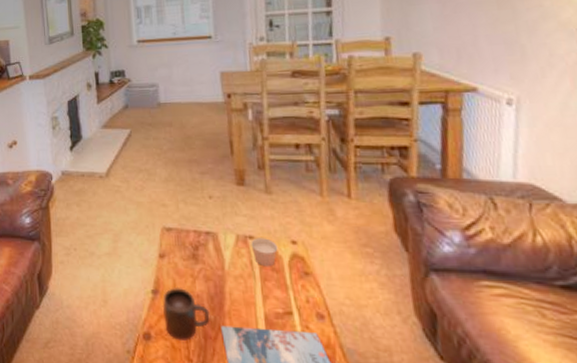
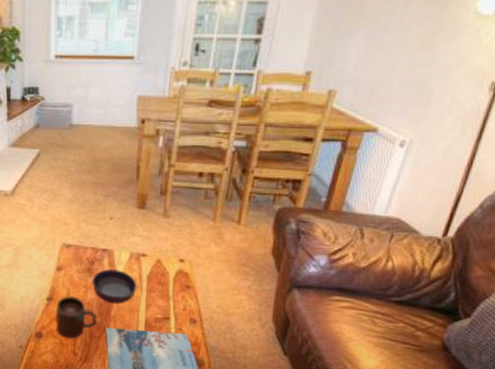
bowl: none [199,255,250,296] -> present [92,269,138,304]
candle: present [251,238,278,267] -> none [142,256,167,281]

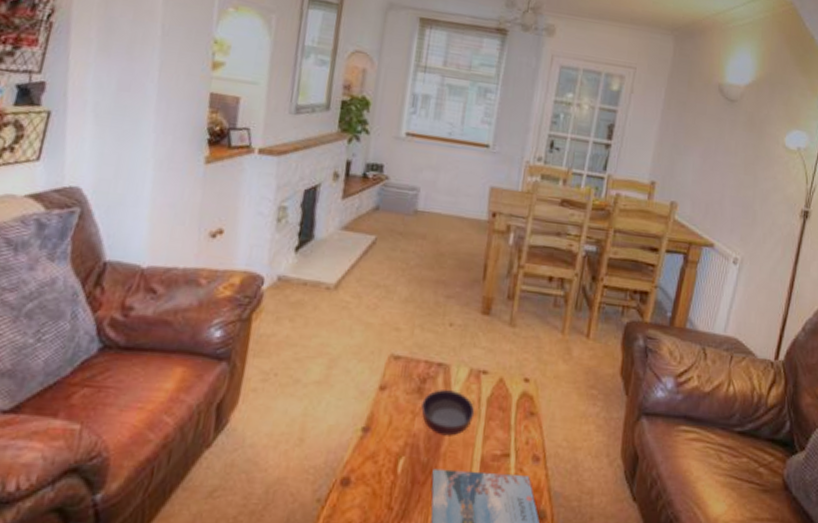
mug: present [55,295,97,339] -> none [368,424,424,486]

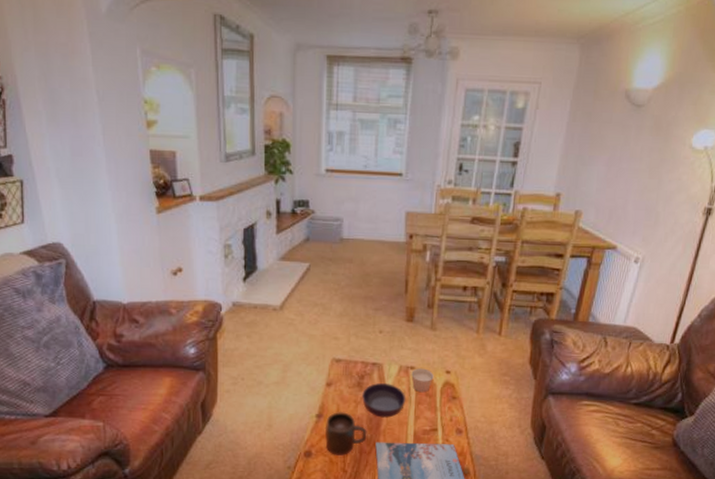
mug: none [368,424,424,486] -> present [324,411,367,456]
candle: none [483,373,510,406] -> present [411,368,434,393]

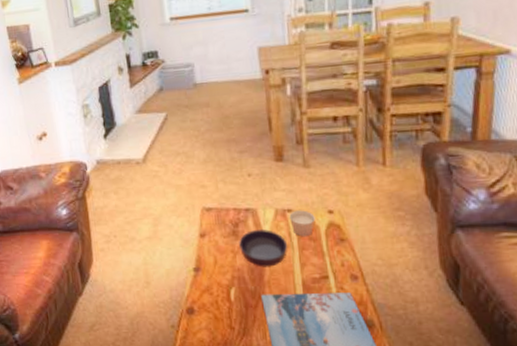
mug: present [324,411,367,456] -> none [204,263,251,311]

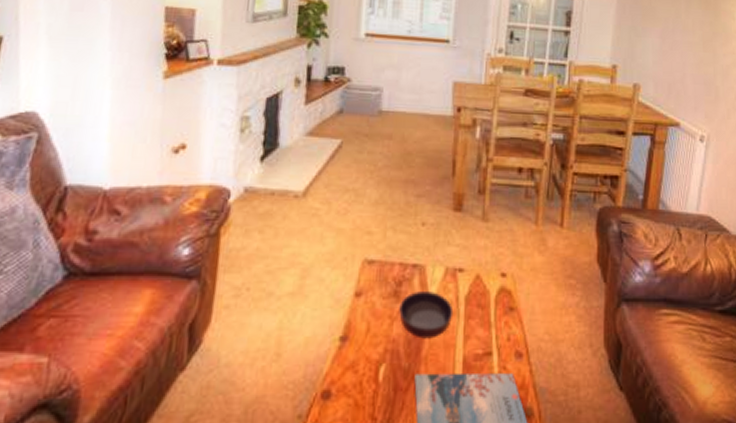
candle: present [289,210,316,237] -> none [459,270,487,303]

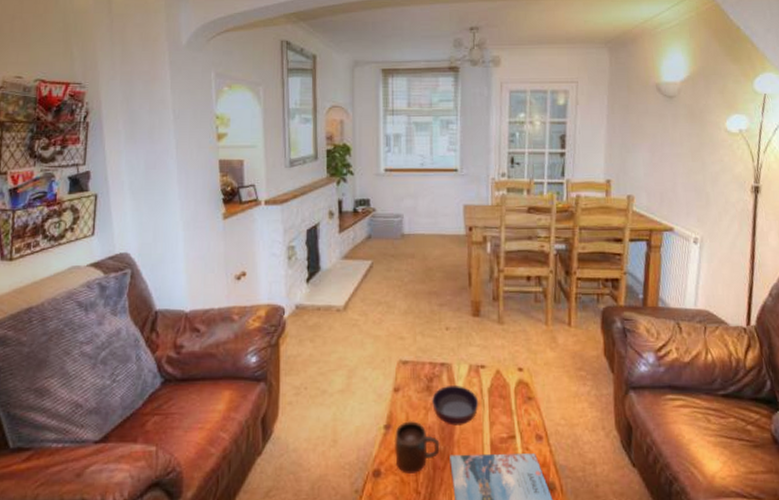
mug: none [349,331,404,396] -> present [394,420,440,474]

